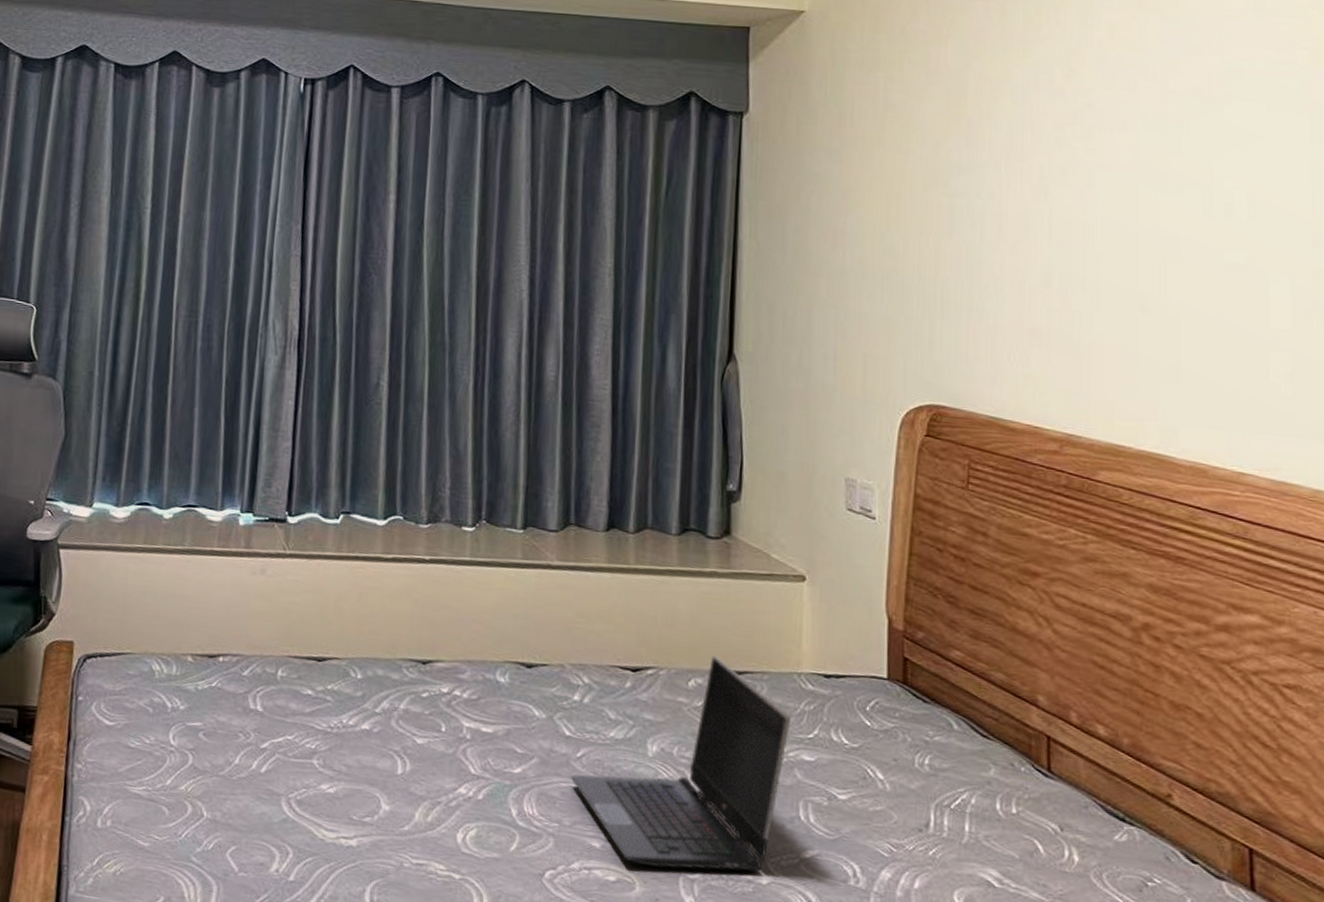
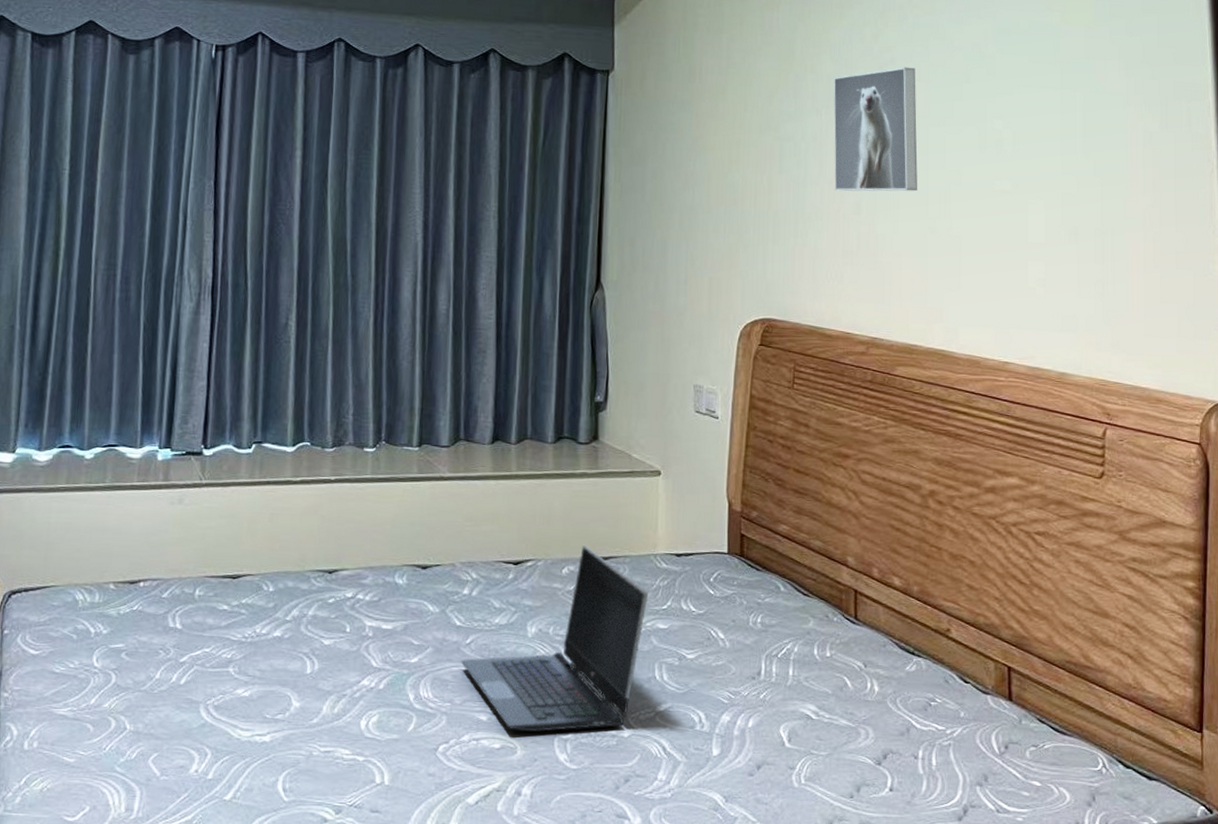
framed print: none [1015,113,1123,262] -> present [833,67,918,192]

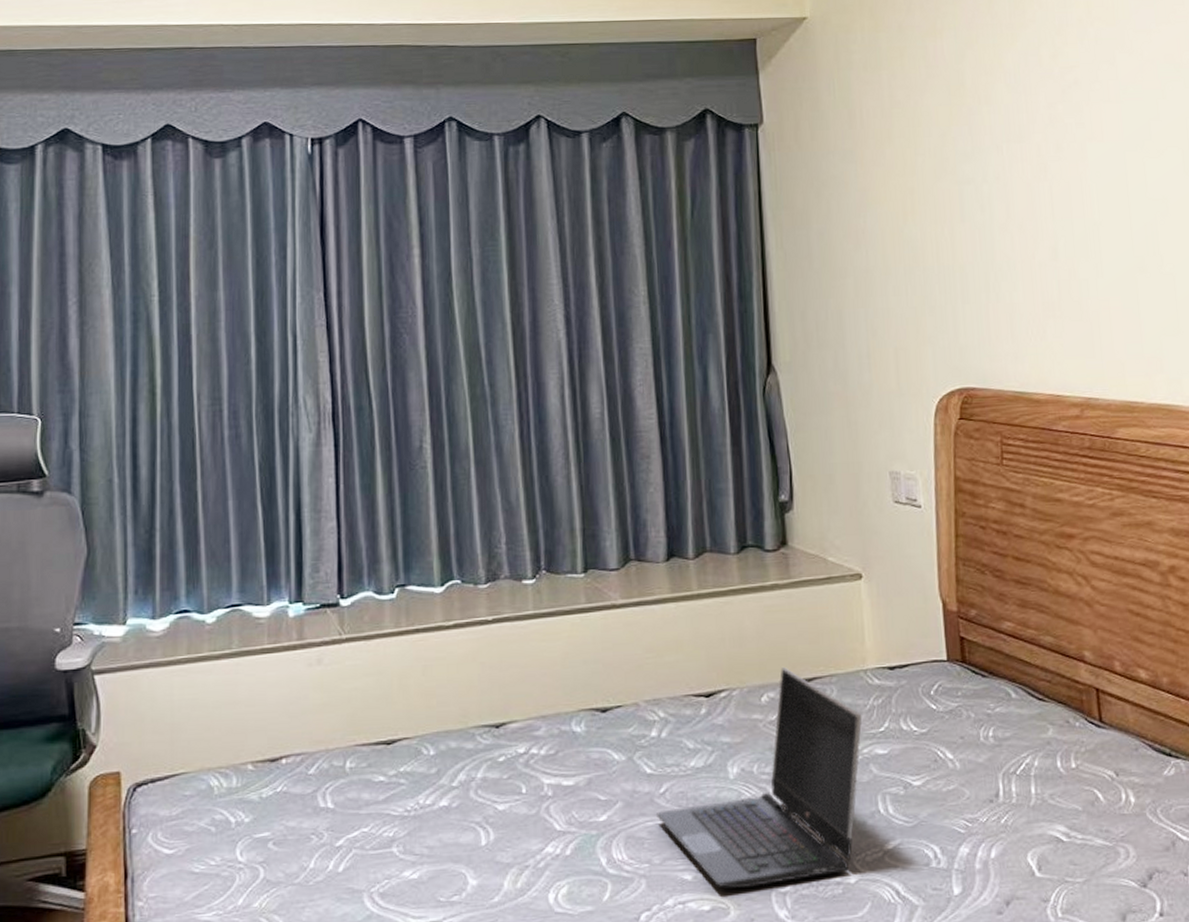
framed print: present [833,67,918,192] -> none [1011,87,1119,236]

